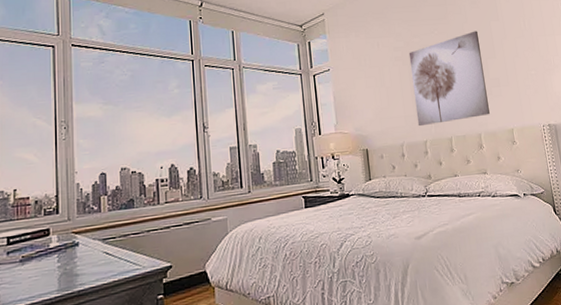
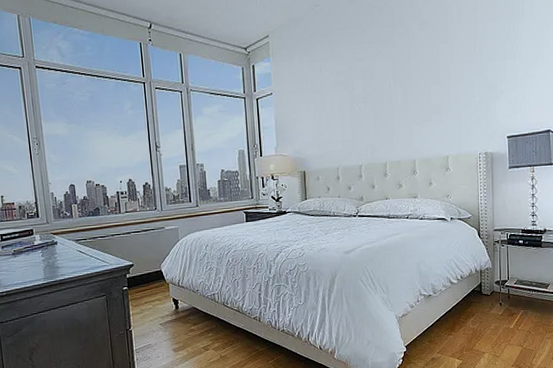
wall art: present [408,31,490,127] -> none [351,54,427,151]

